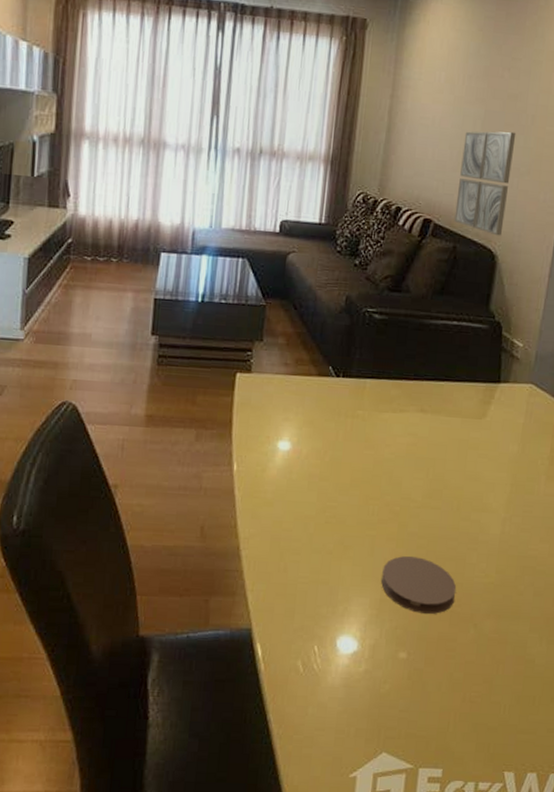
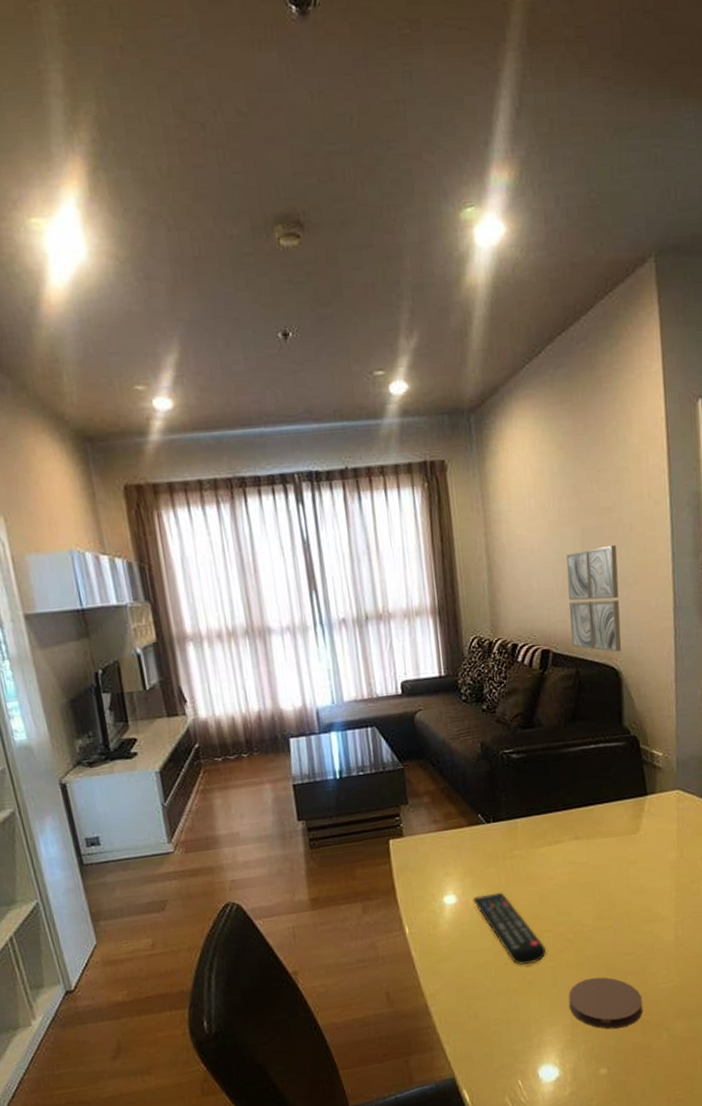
remote control: none [307,447,369,529] -> present [473,892,546,965]

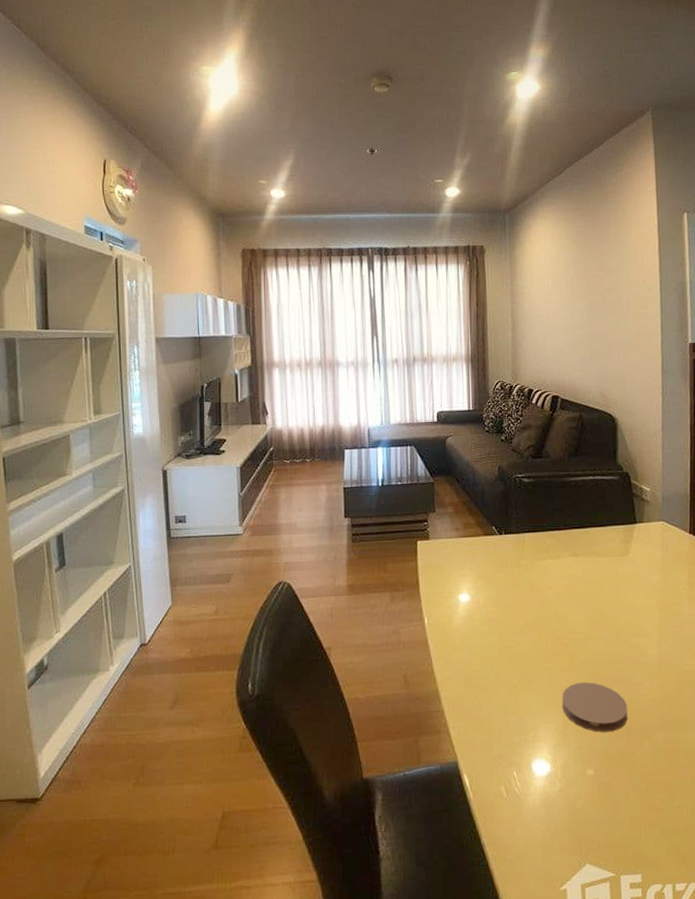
remote control: present [473,892,546,965] -> none [484,595,544,664]
wall art: present [566,544,622,653] -> none [575,317,618,402]

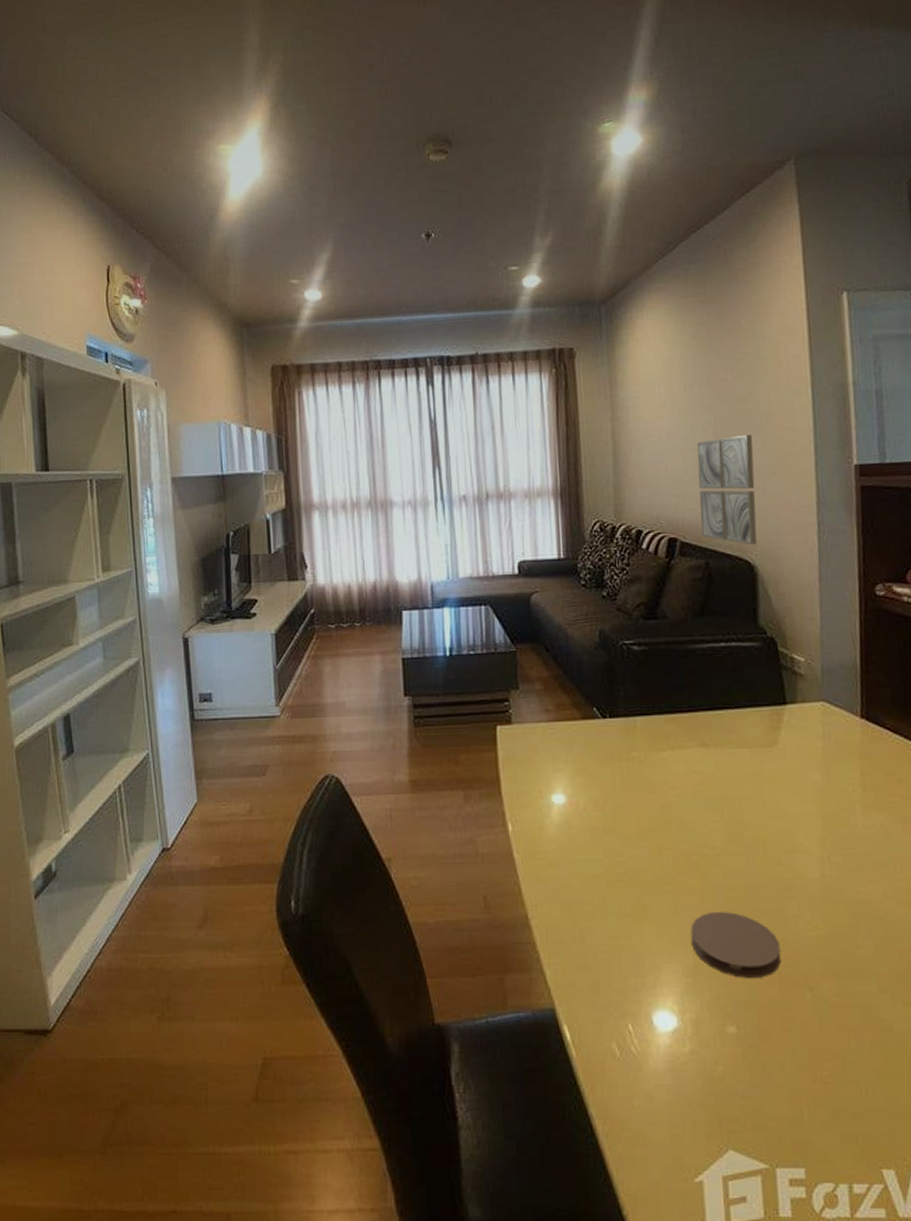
wall art: none [575,317,618,402] -> present [696,434,757,545]

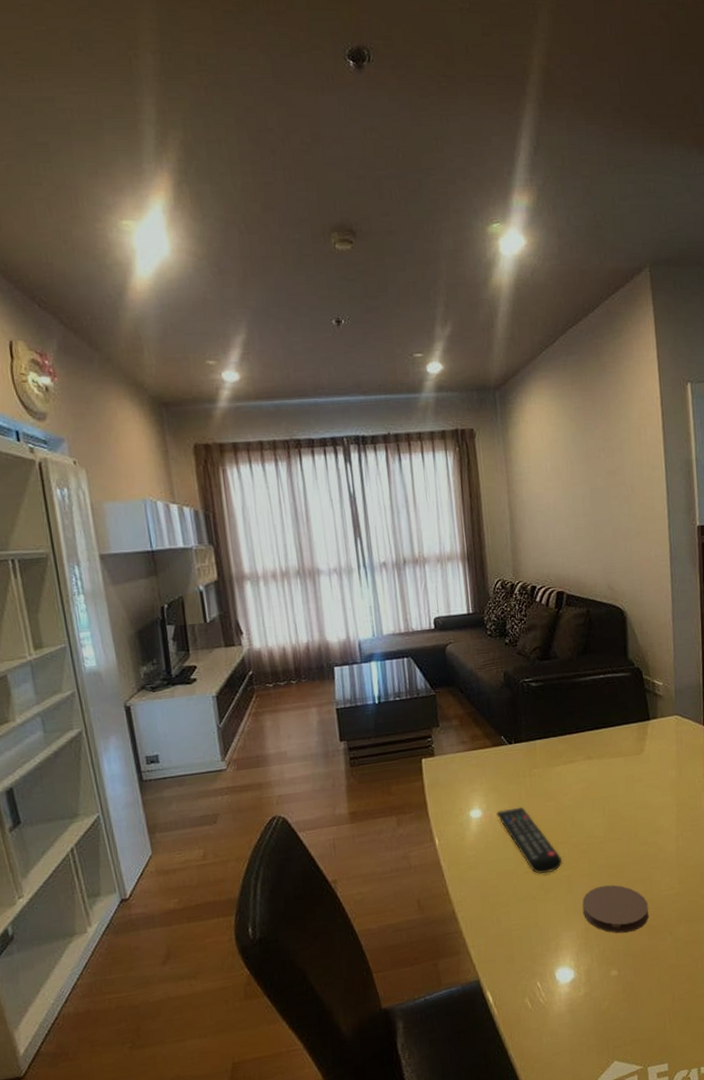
remote control: none [584,797,665,885] -> present [496,806,562,874]
wall art: present [696,434,757,545] -> none [577,502,626,595]

